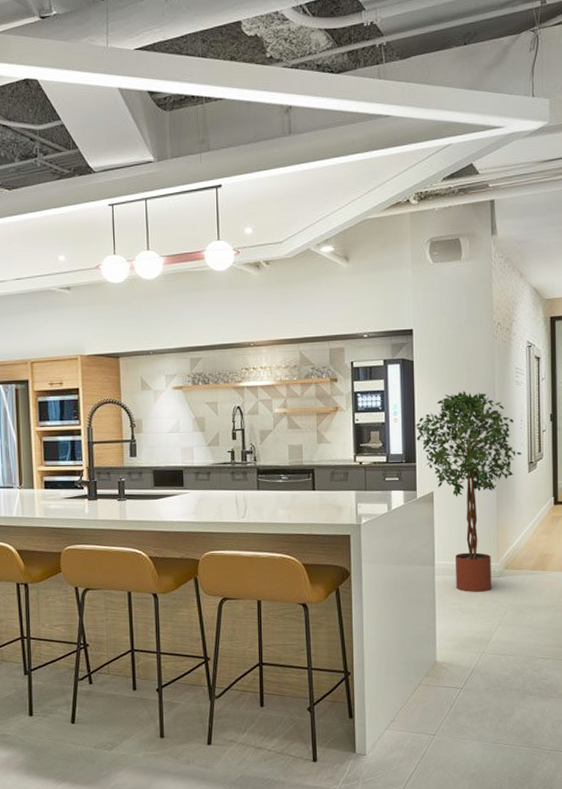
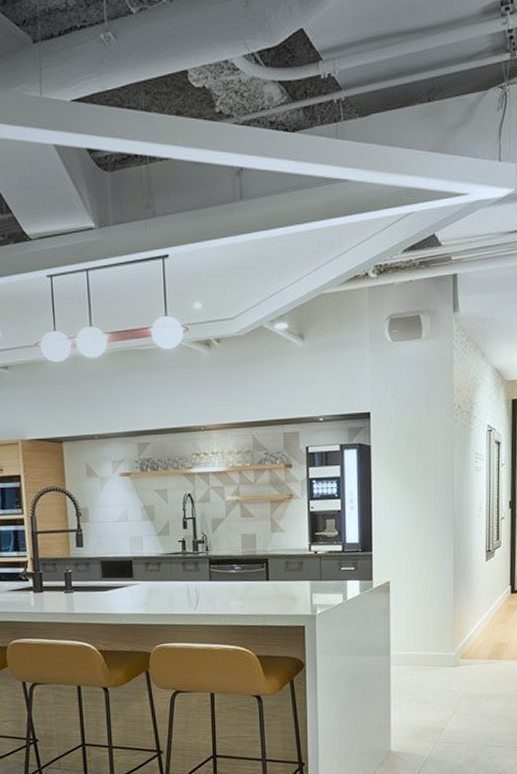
potted tree: present [412,391,522,592] -> none [369,477,480,682]

